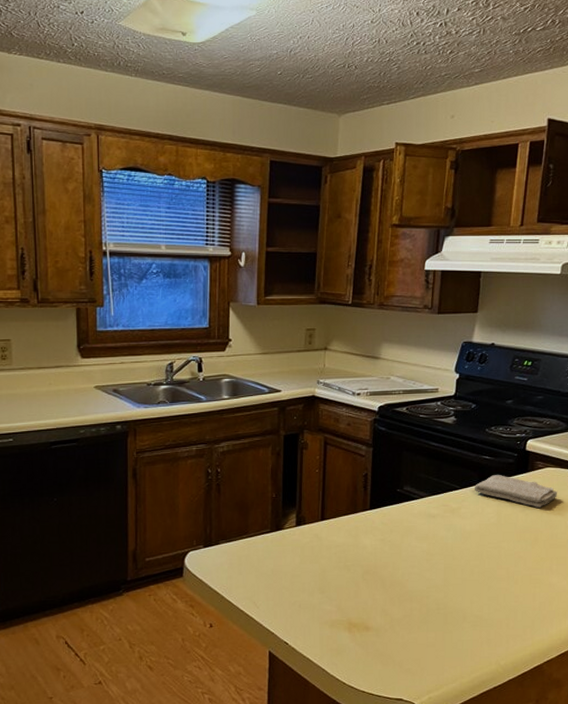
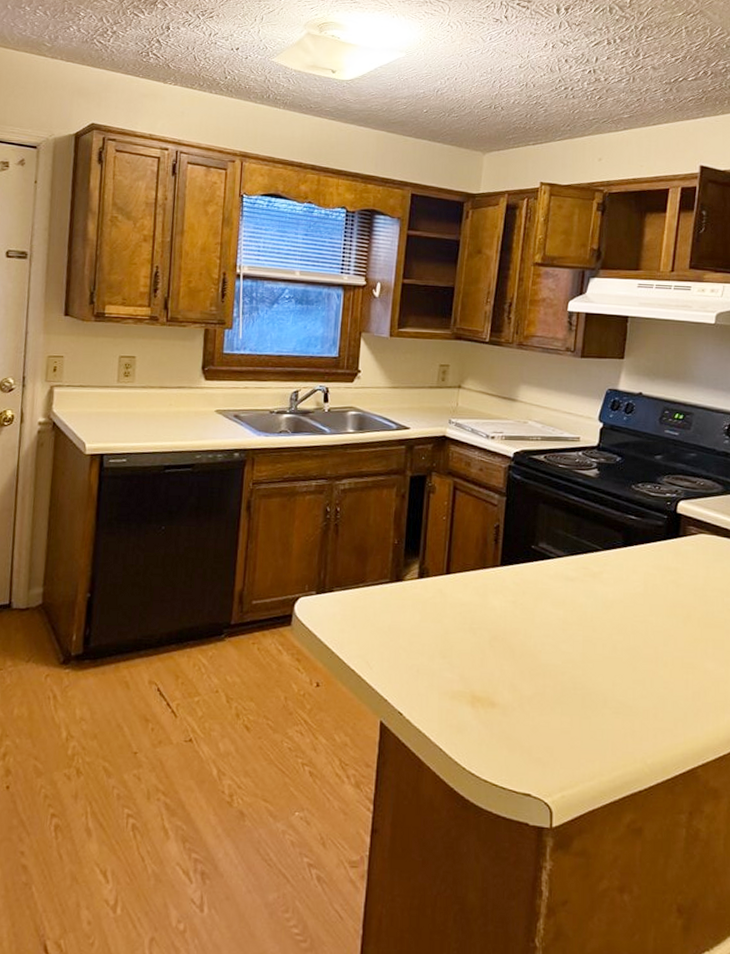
washcloth: present [474,475,557,508] -> none [618,538,713,579]

